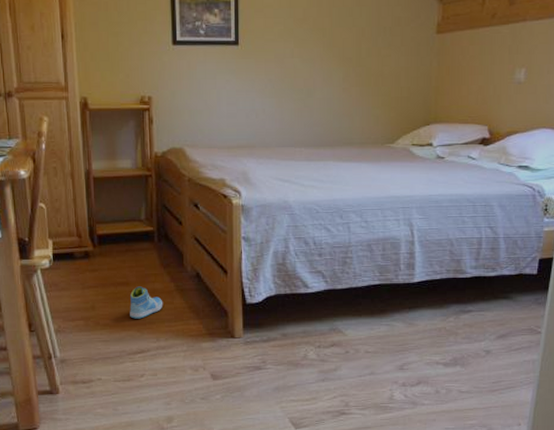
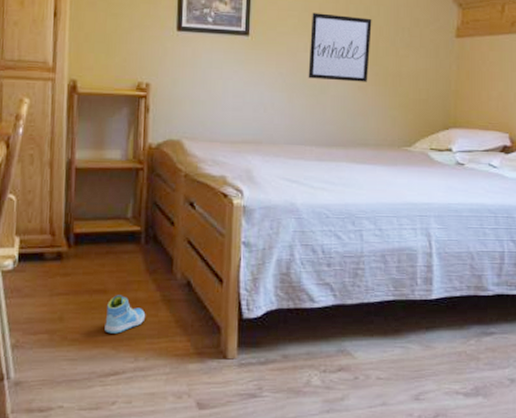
wall art: none [295,18,354,84] -> present [308,13,372,82]

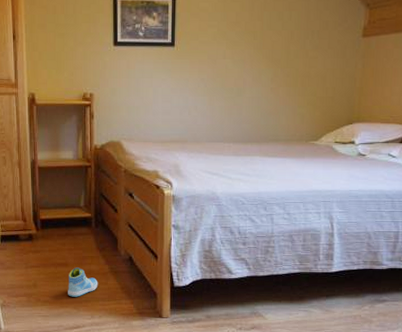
wall art: present [308,13,372,82] -> none [226,21,284,84]

